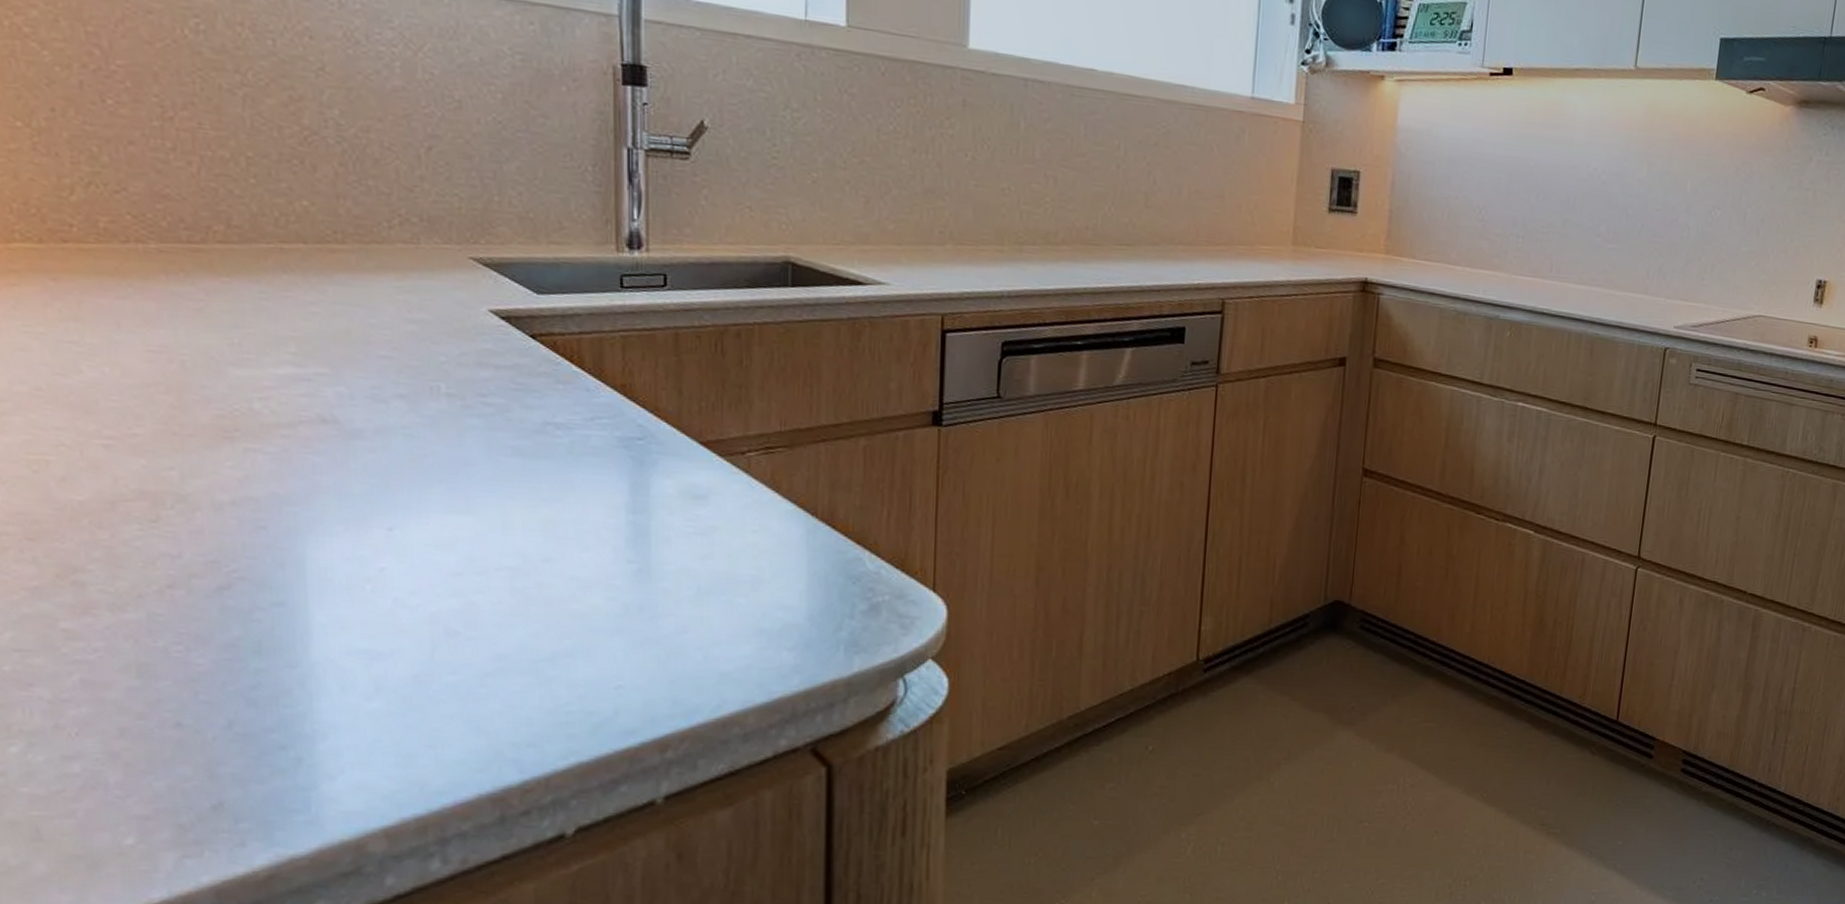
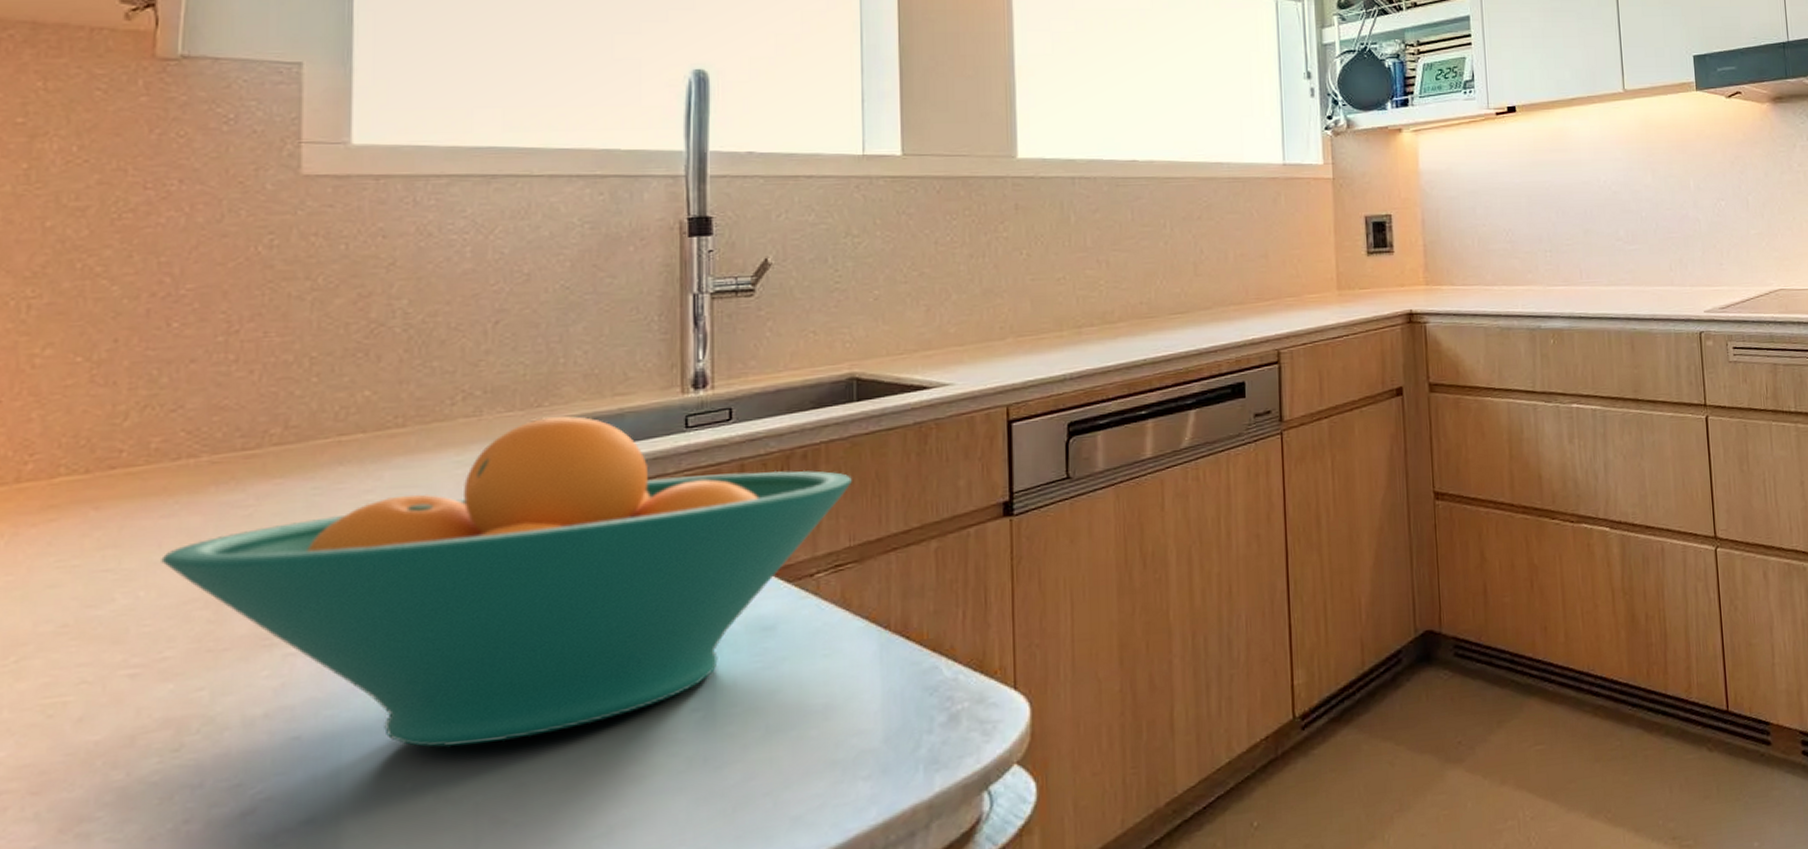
fruit bowl: none [121,255,786,561] -> present [161,415,853,748]

